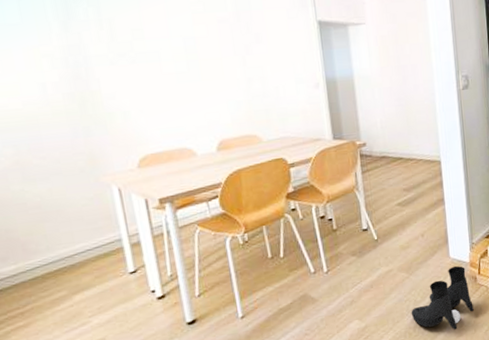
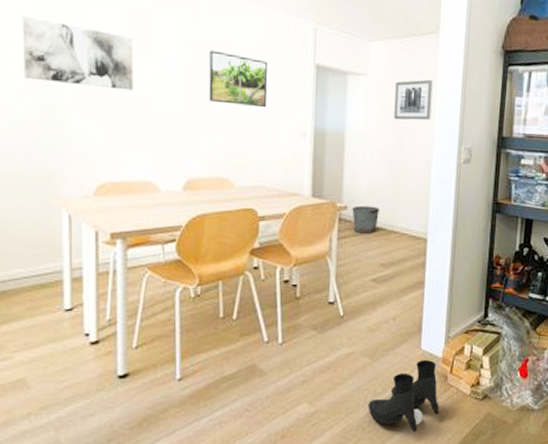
wall art: none [44,15,158,73] -> present [22,15,134,91]
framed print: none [220,22,280,69] -> present [208,50,268,108]
bucket: none [370,139,396,166] -> present [352,205,381,234]
wall art: none [392,19,428,60] -> present [394,79,433,121]

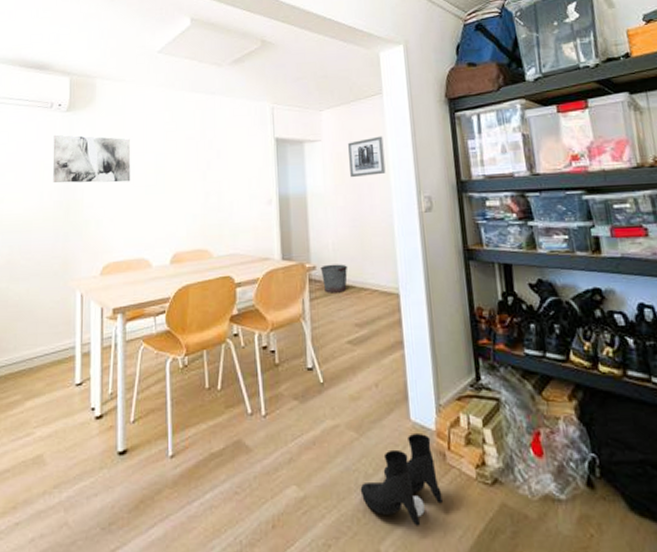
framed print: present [208,50,268,108] -> none [188,139,237,183]

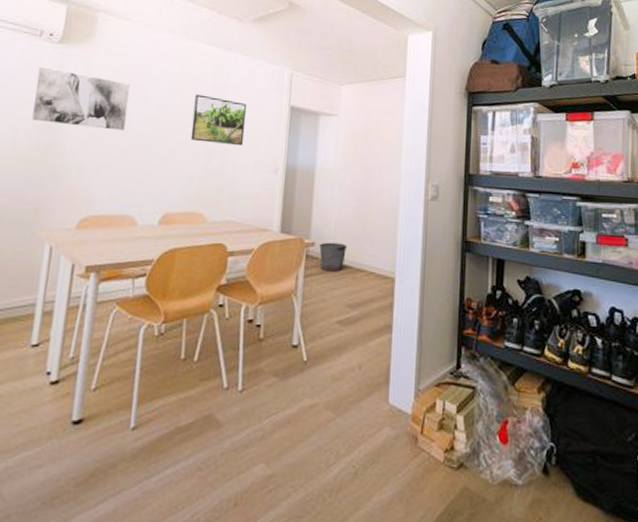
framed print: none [188,139,237,183] -> present [190,94,246,146]
wall art: present [348,136,386,178] -> none [362,119,400,158]
boots: present [360,432,443,526] -> none [329,415,409,507]

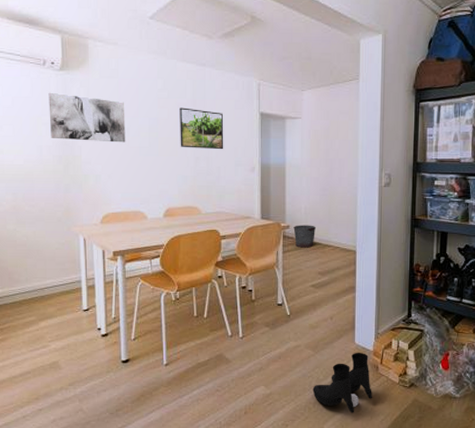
boots: none [329,415,409,507] -> present [312,352,372,413]

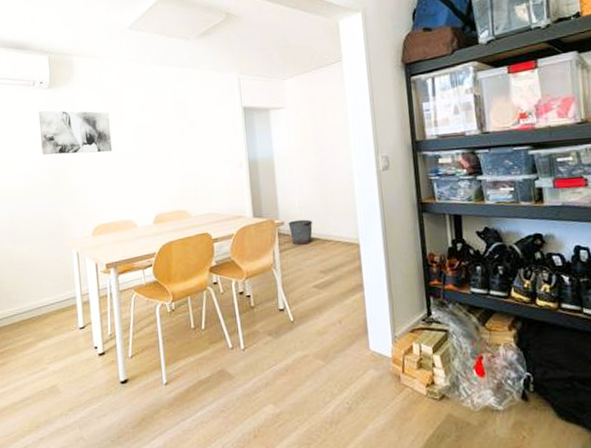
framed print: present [180,107,224,150] -> none [162,110,209,151]
boots: present [312,352,372,413] -> none [327,359,397,434]

